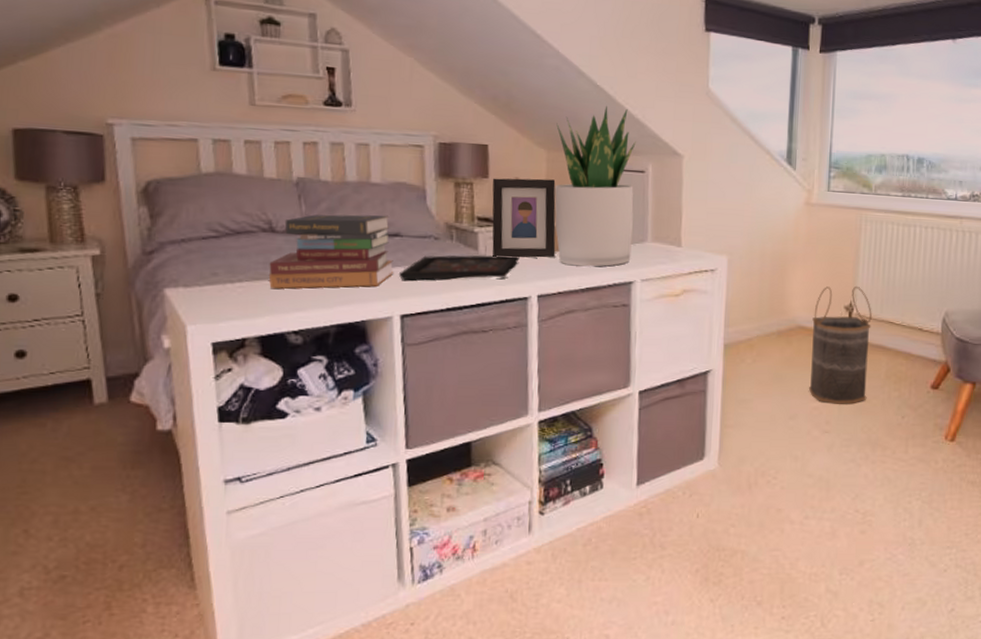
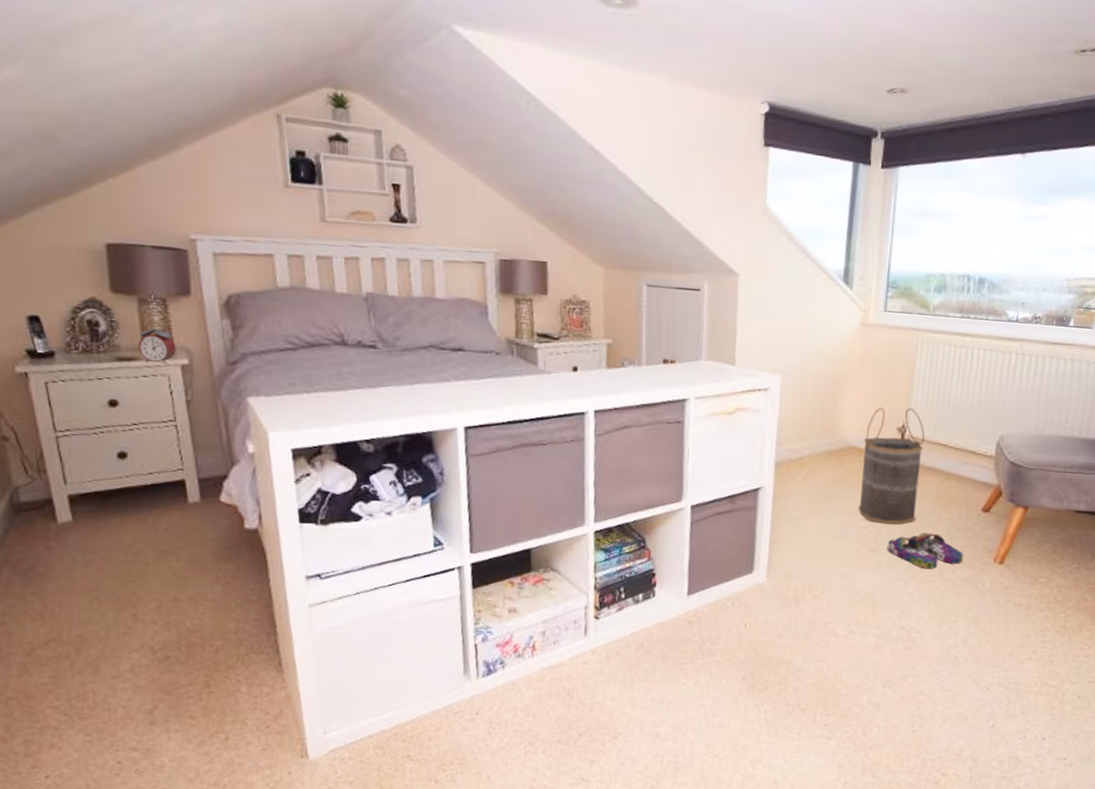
alarm clock: none [44,210,87,254] -> present [138,322,176,364]
books: present [268,214,394,289] -> none [341,328,458,400]
decorative tray: present [398,255,520,280] -> none [462,370,577,394]
picture frame: present [492,178,556,258] -> none [550,295,613,375]
planter: present [554,105,636,267] -> none [611,222,692,384]
slippers: none [839,412,915,448] -> present [887,533,963,569]

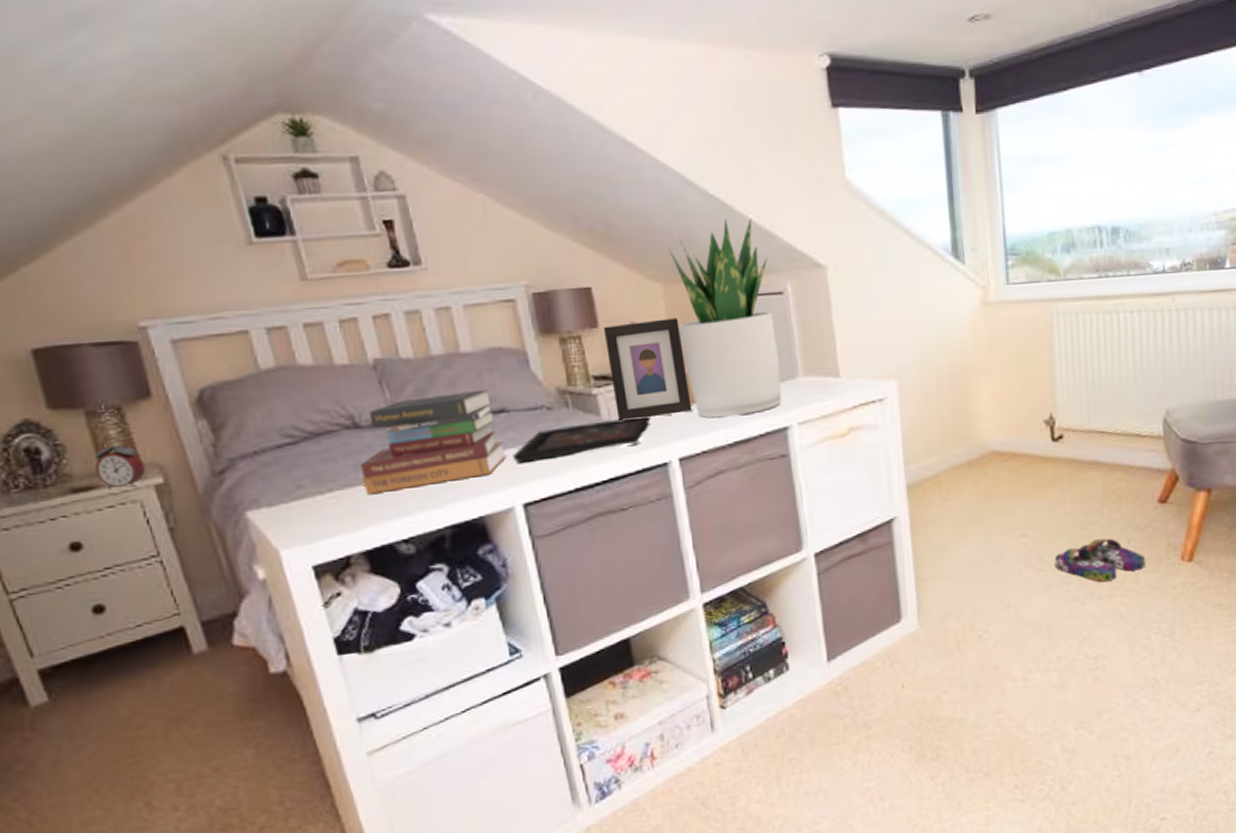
books: none [341,328,458,400] -> present [360,389,507,495]
decorative tray: none [462,370,577,394] -> present [512,415,651,463]
picture frame: none [550,295,613,375] -> present [603,318,692,420]
planter: none [611,222,692,384] -> present [669,218,782,419]
basket: present [858,407,925,525] -> none [1007,394,1084,538]

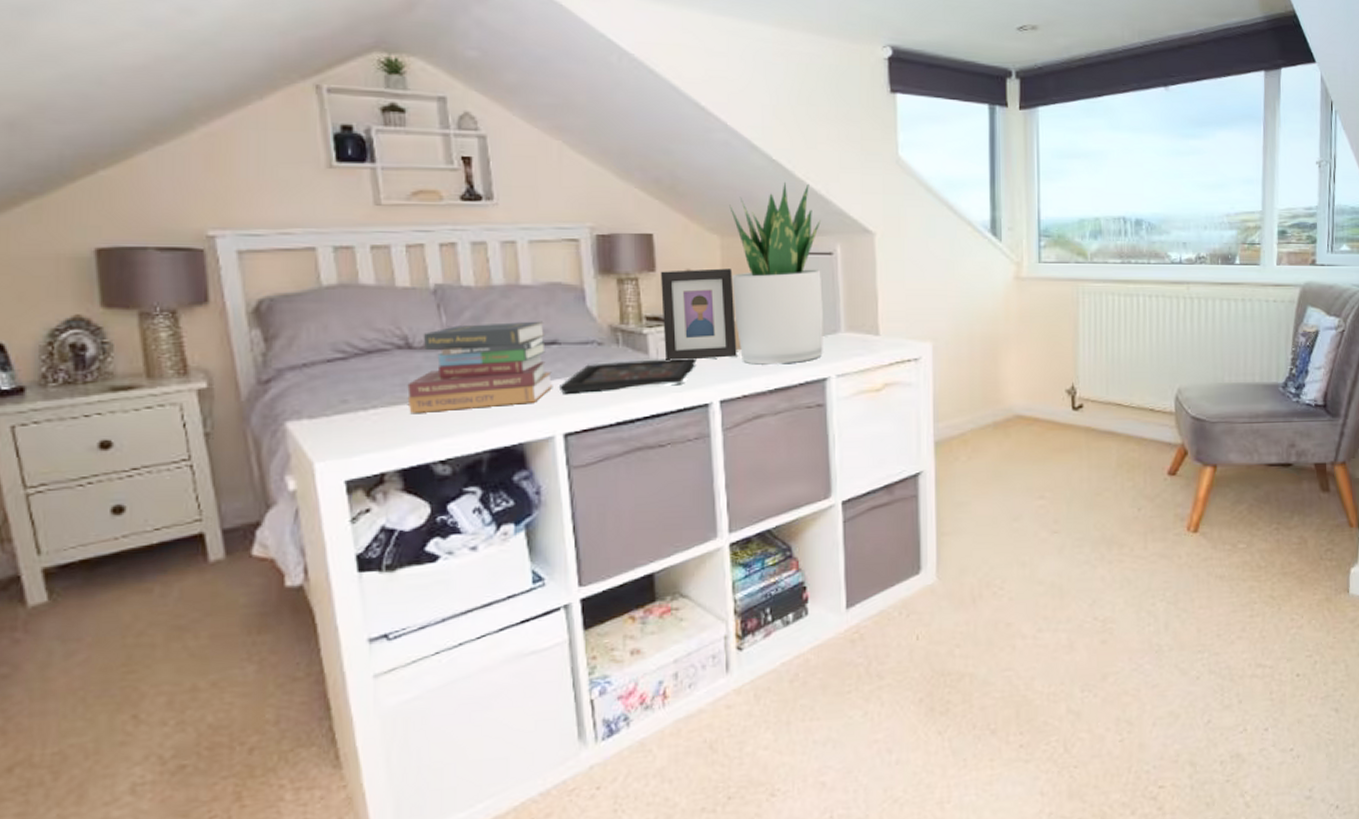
alarm clock: present [94,437,145,489] -> none [139,339,190,390]
slippers: present [1054,538,1145,582] -> none [1069,505,1154,547]

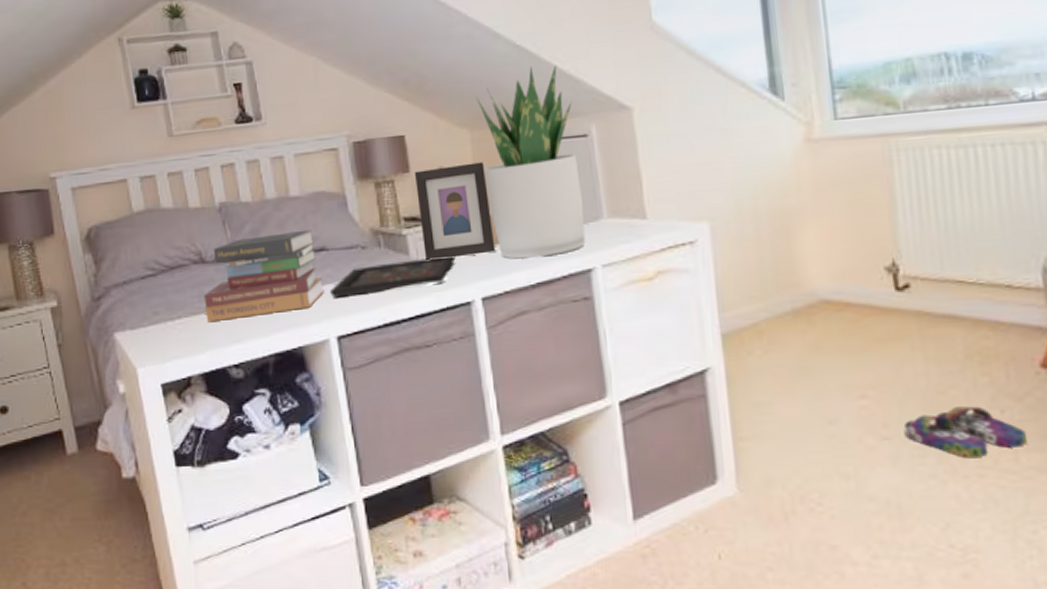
slippers: none [1069,505,1154,547] -> present [903,406,1027,457]

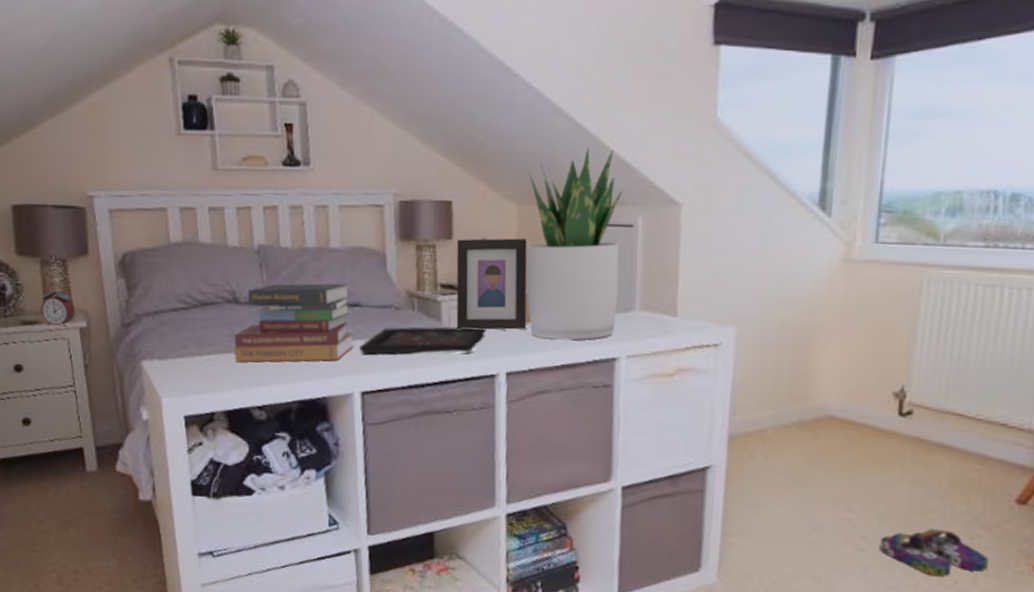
alarm clock: none [11,267,45,310] -> present [40,284,75,327]

